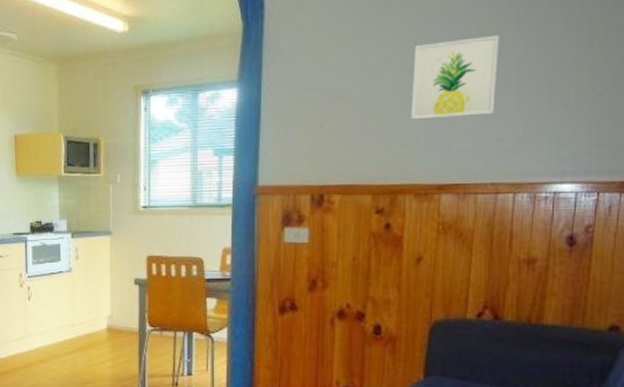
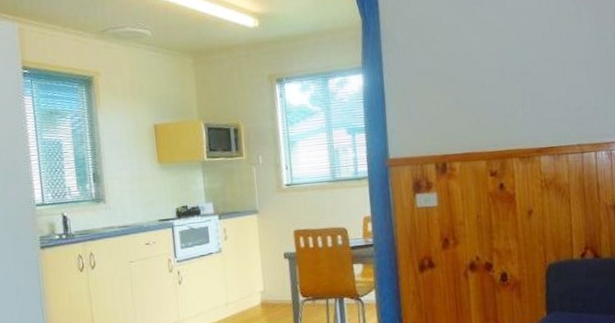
wall art: present [410,36,499,120] -> none [505,26,572,96]

